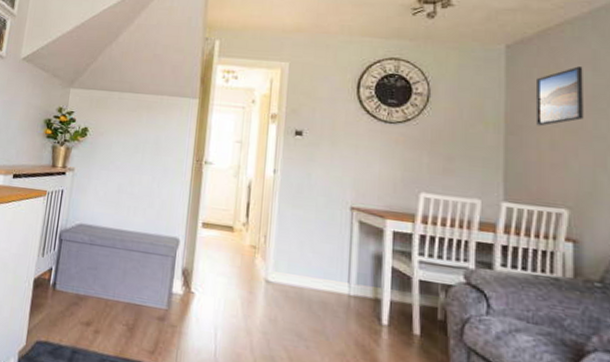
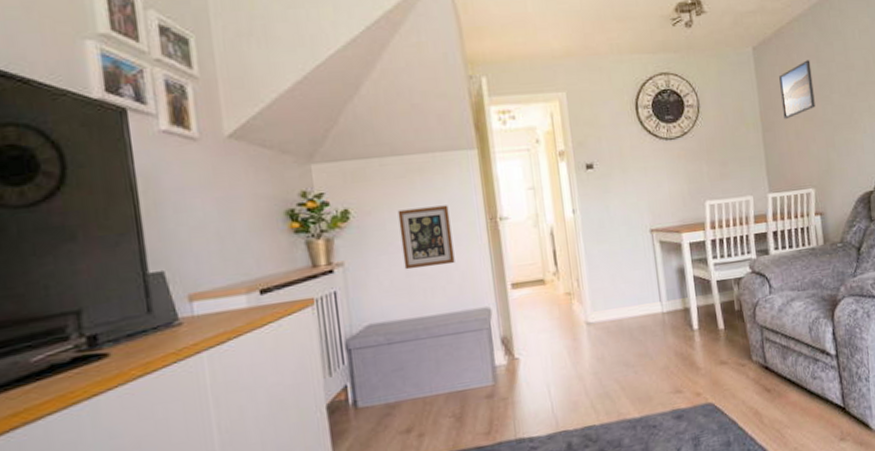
picture frame: none [118,137,164,192] -> present [397,205,455,270]

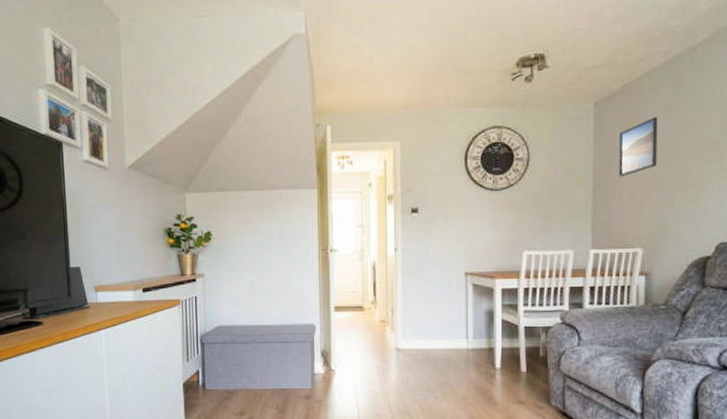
picture frame: present [397,205,455,270] -> none [248,235,290,286]

